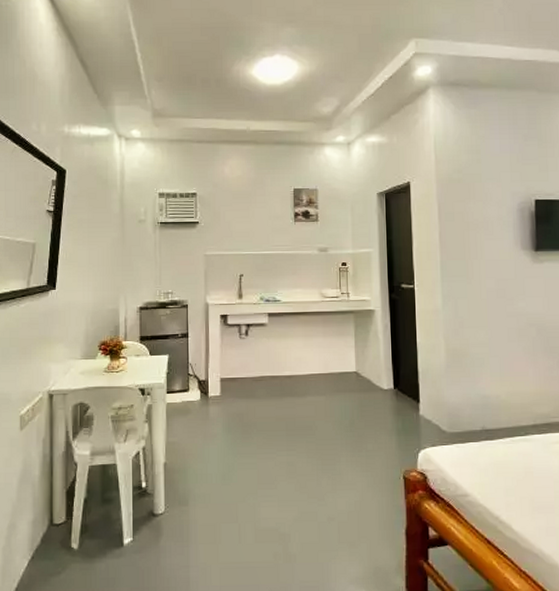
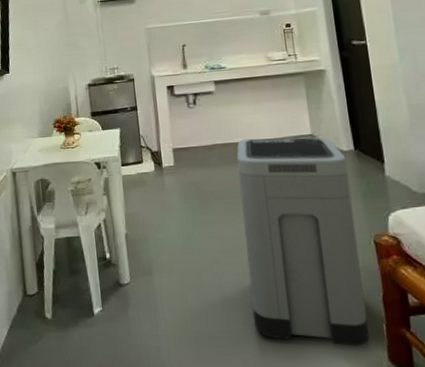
trash can: none [282,372,391,577] -> present [236,137,370,346]

